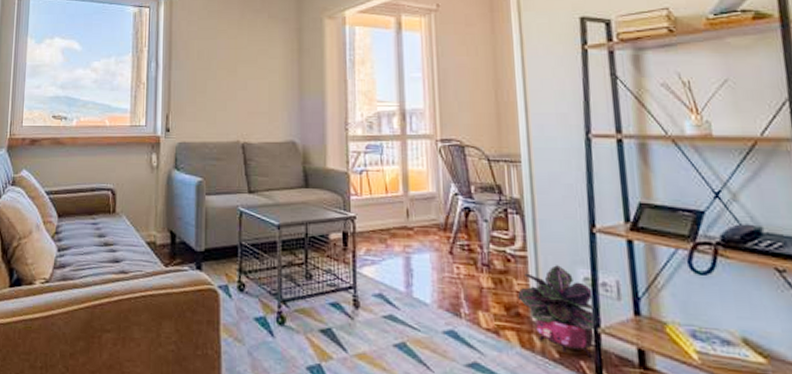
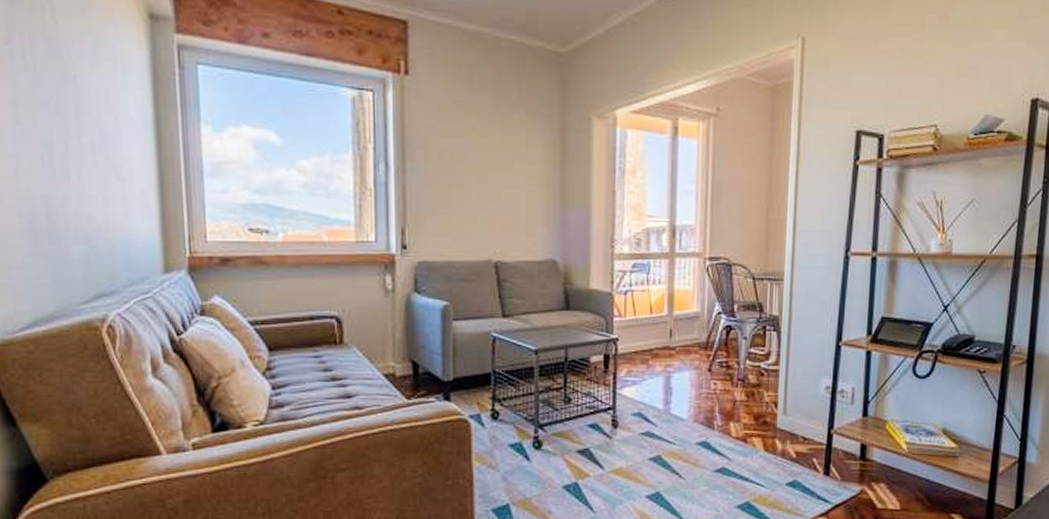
potted plant: present [518,265,602,358] -> none [767,377,835,455]

